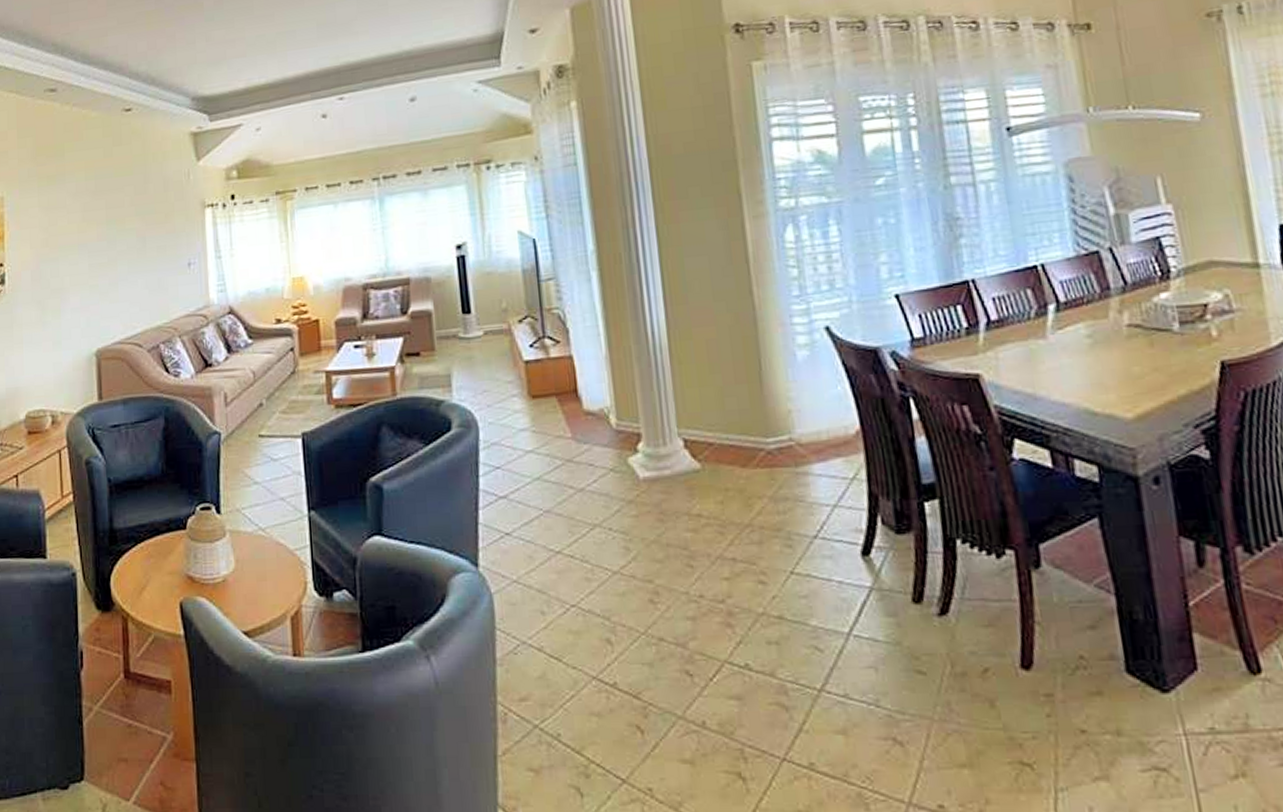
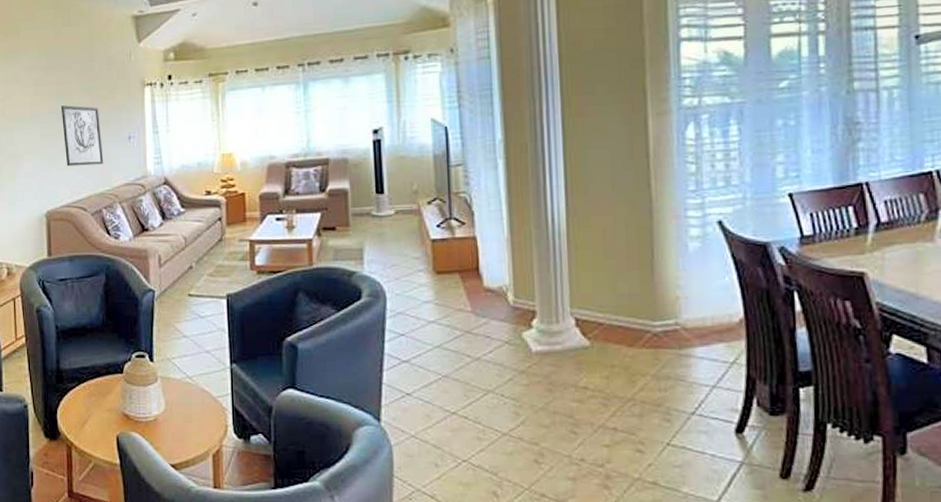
wall art: none [112,231,161,299] -> present [62,105,104,167]

